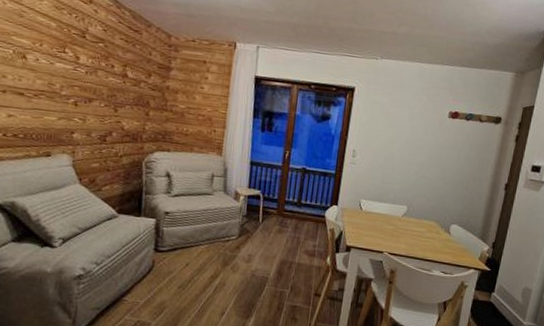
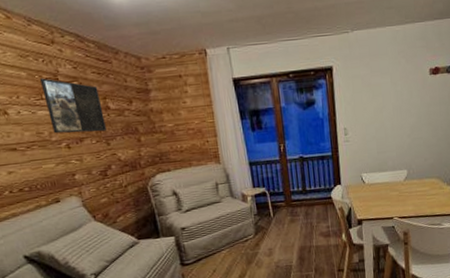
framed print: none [65,32,121,98] -> present [40,78,107,134]

